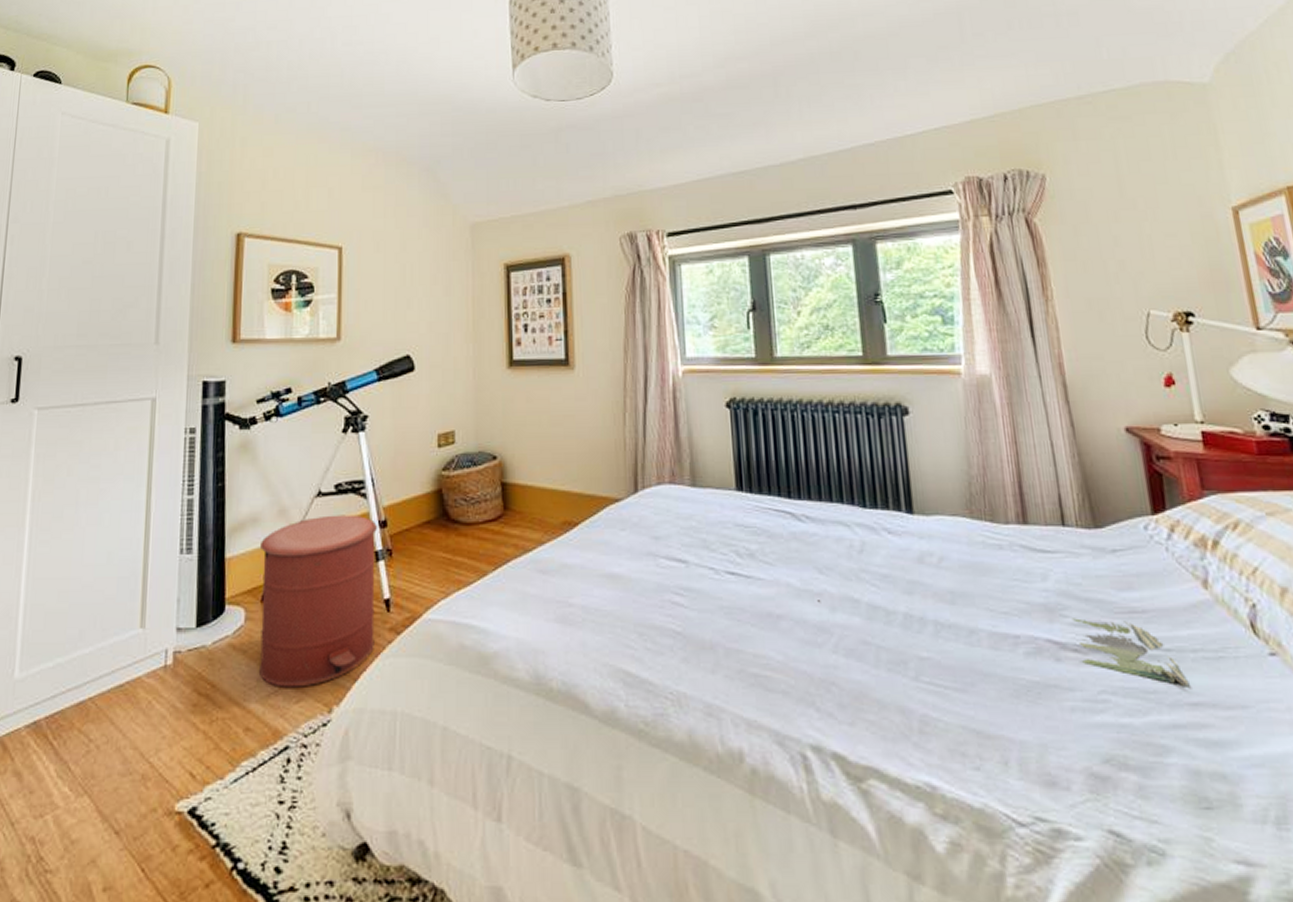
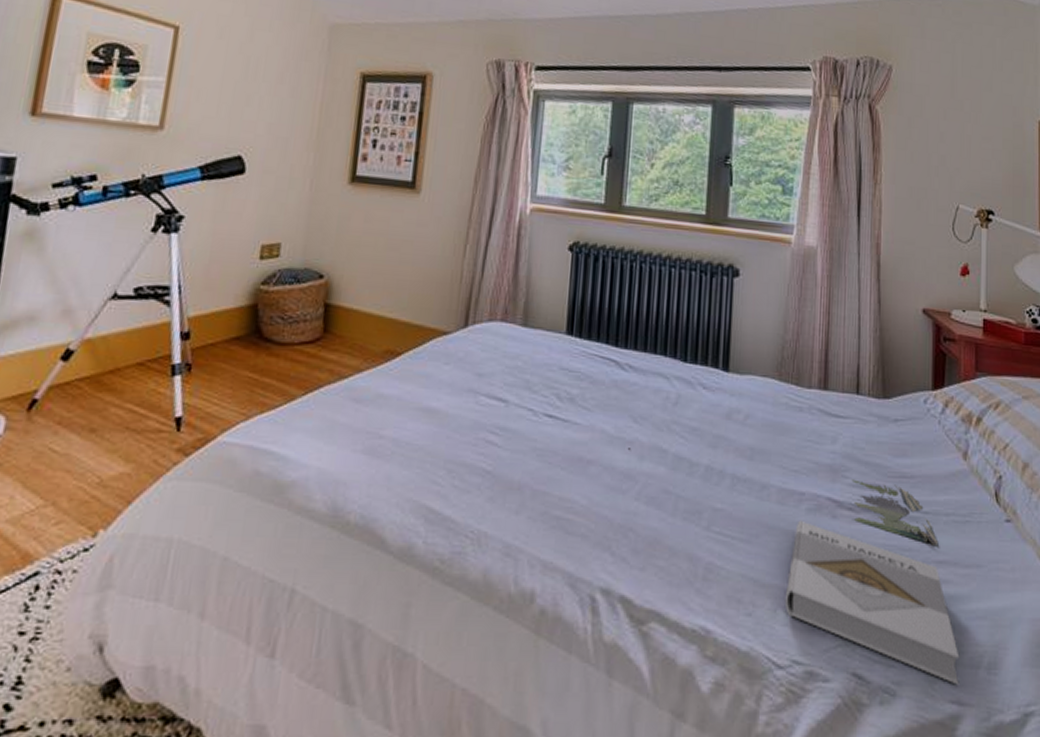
trash can: present [259,514,377,687] -> none [14,321,178,508]
book: none [1015,665,1243,843] -> present [784,520,960,685]

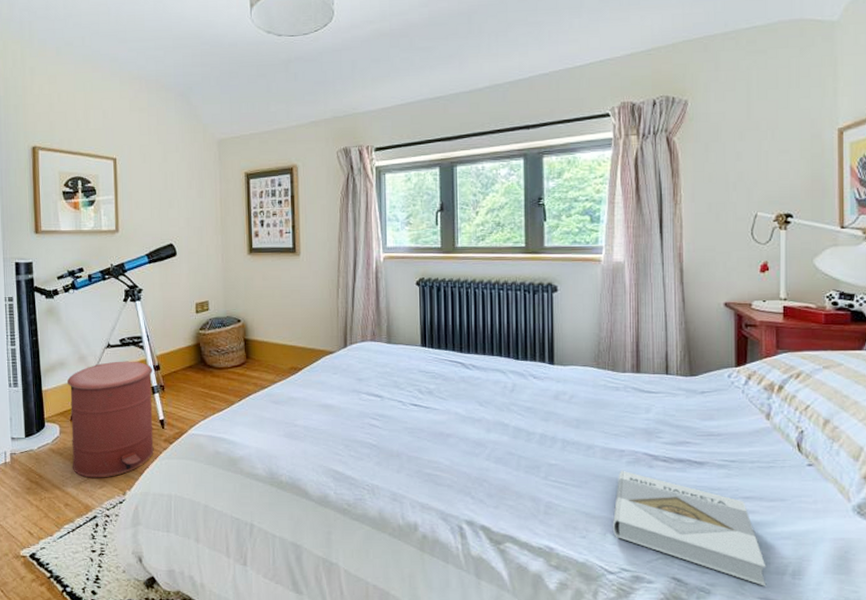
trash can: none [14,321,178,508] -> present [66,361,154,478]
tray: present [628,448,939,547] -> none [478,424,745,486]

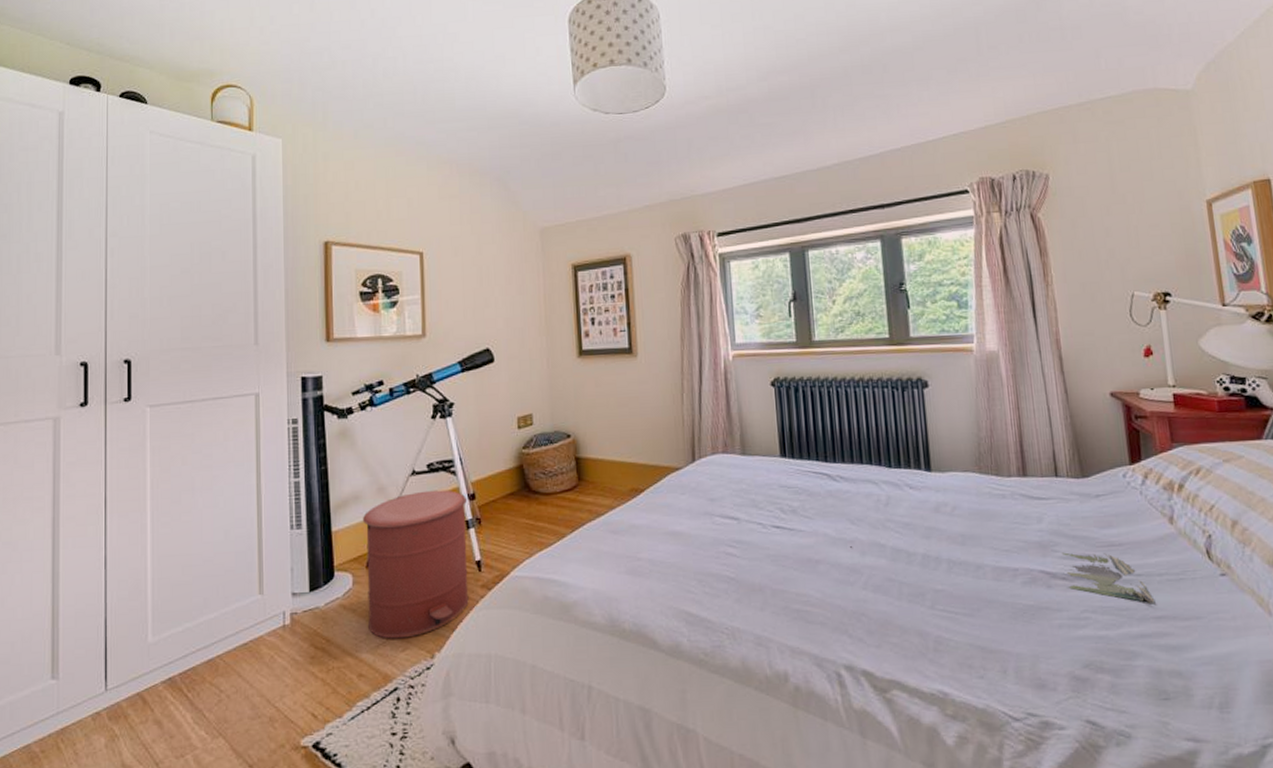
tray: none [478,424,745,486] -> present [850,546,1155,604]
book: present [612,470,767,586] -> none [1012,592,1193,725]

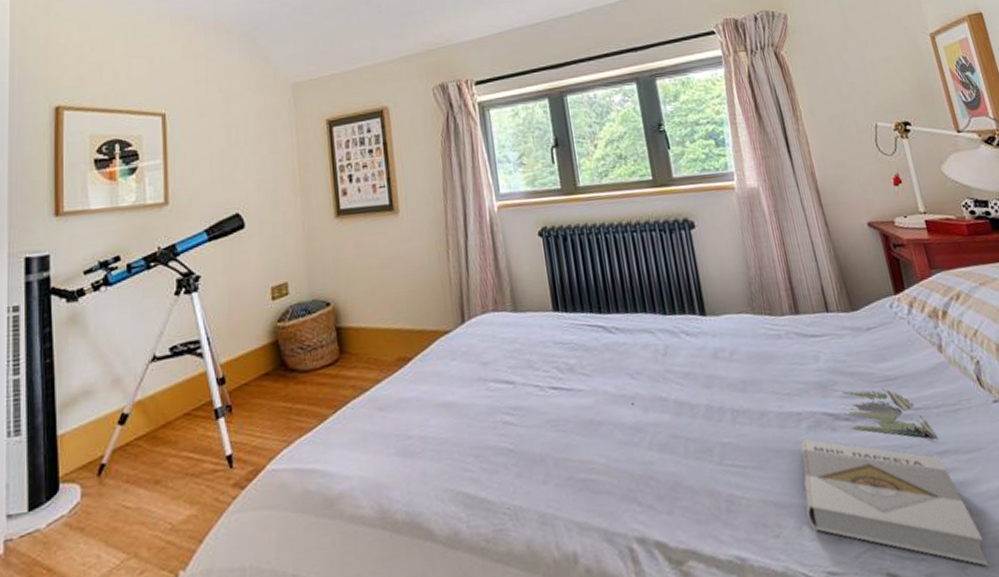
trash can: present [362,490,469,639] -> none [93,375,219,560]
book: none [1012,592,1193,725] -> present [801,438,990,567]

